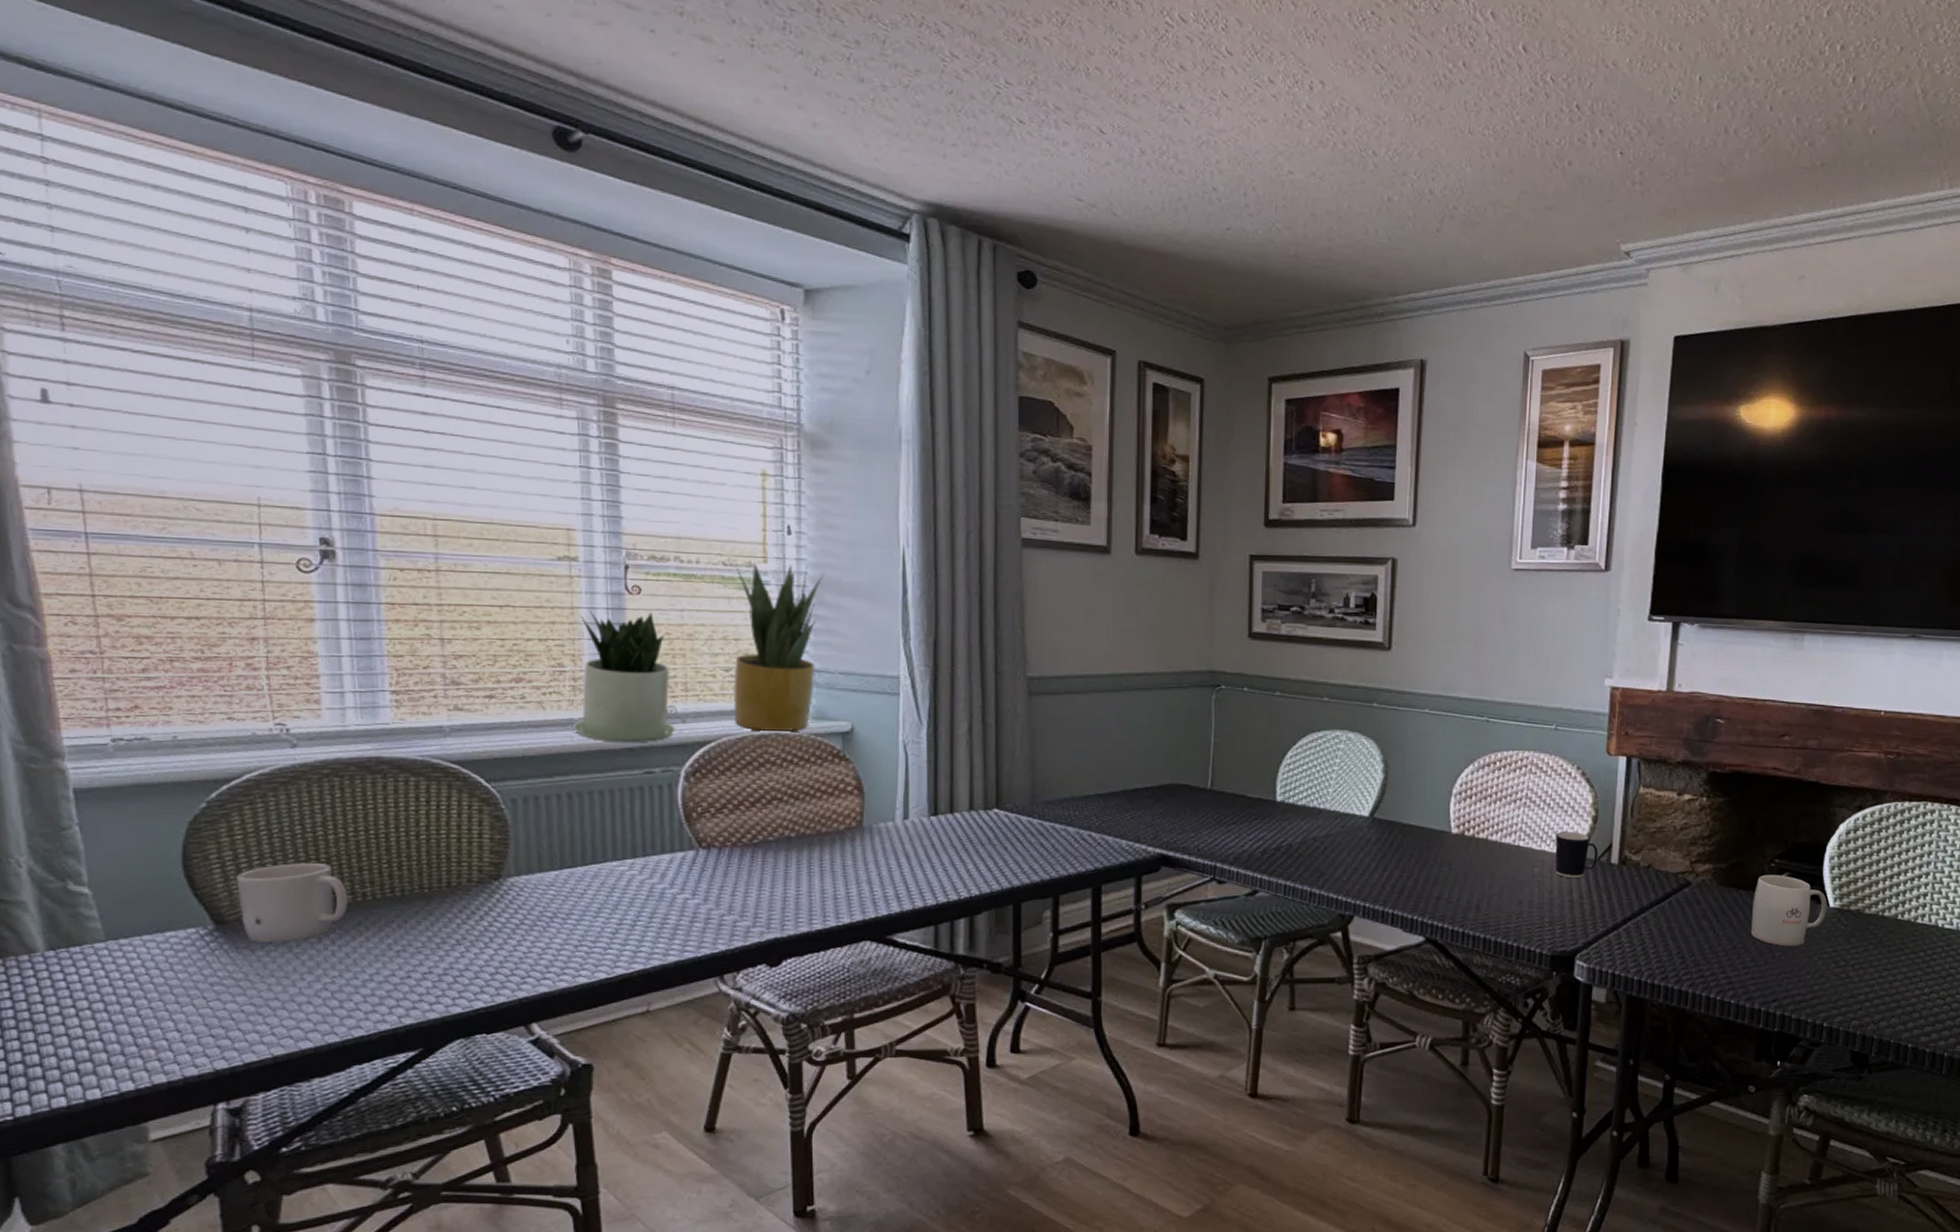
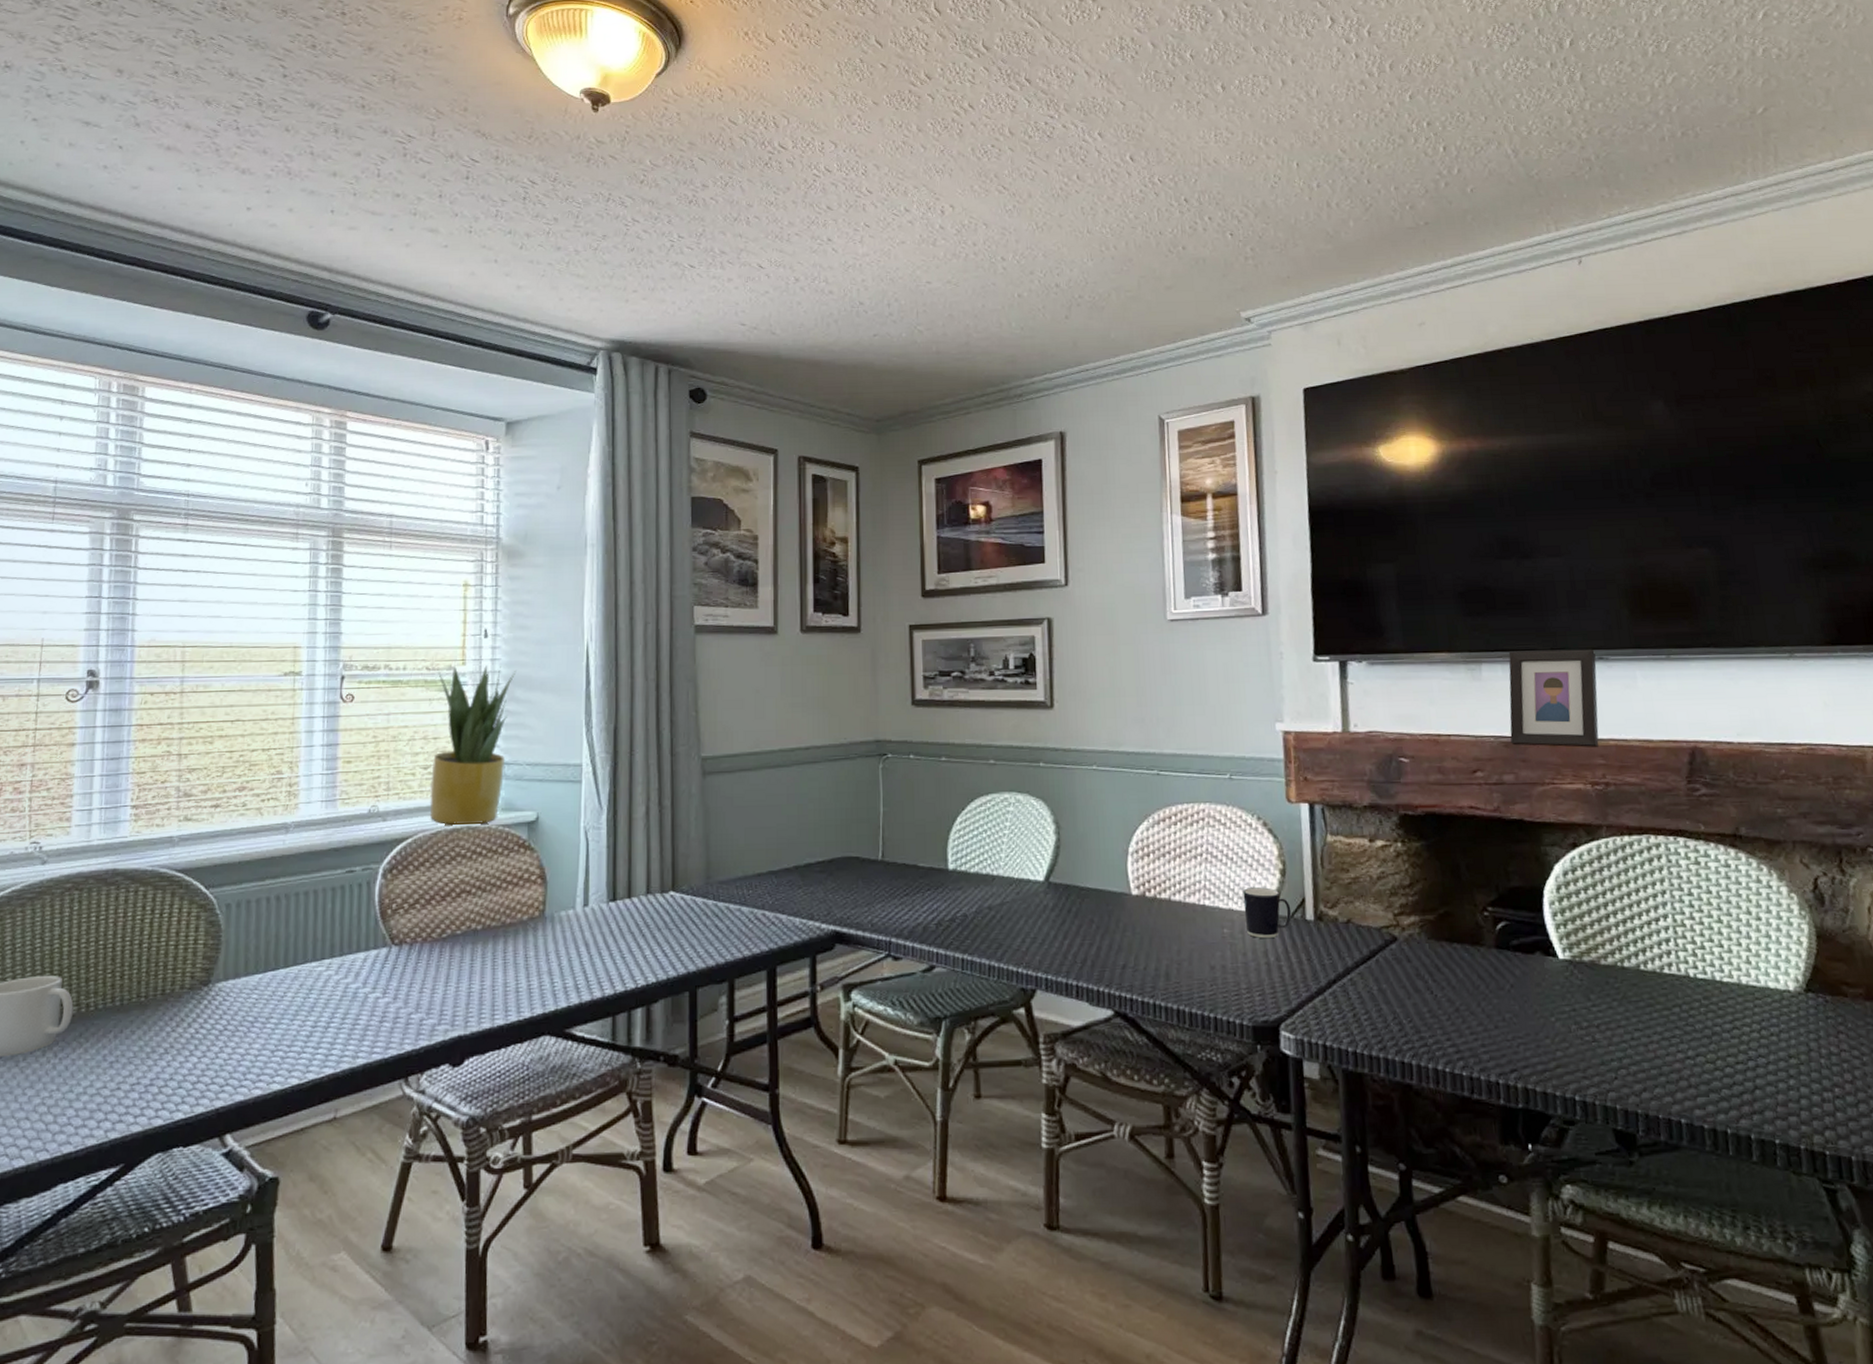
planter: present [572,608,677,743] -> none [285,718,378,844]
mug: present [1750,874,1827,946] -> none [1469,924,1557,1006]
picture frame: none [1820,624,1910,721] -> present [1508,649,1599,748]

